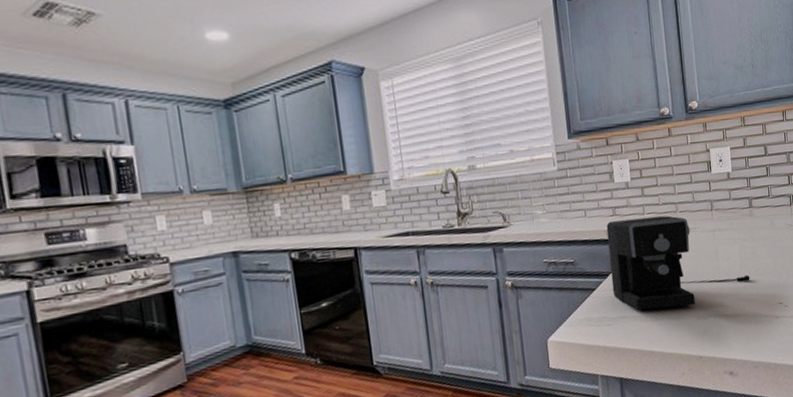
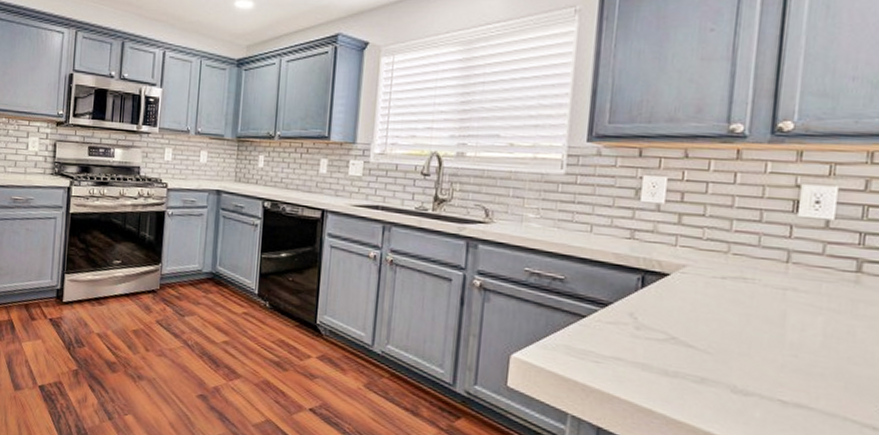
coffee maker: present [606,215,750,310] -> none [609,244,836,373]

